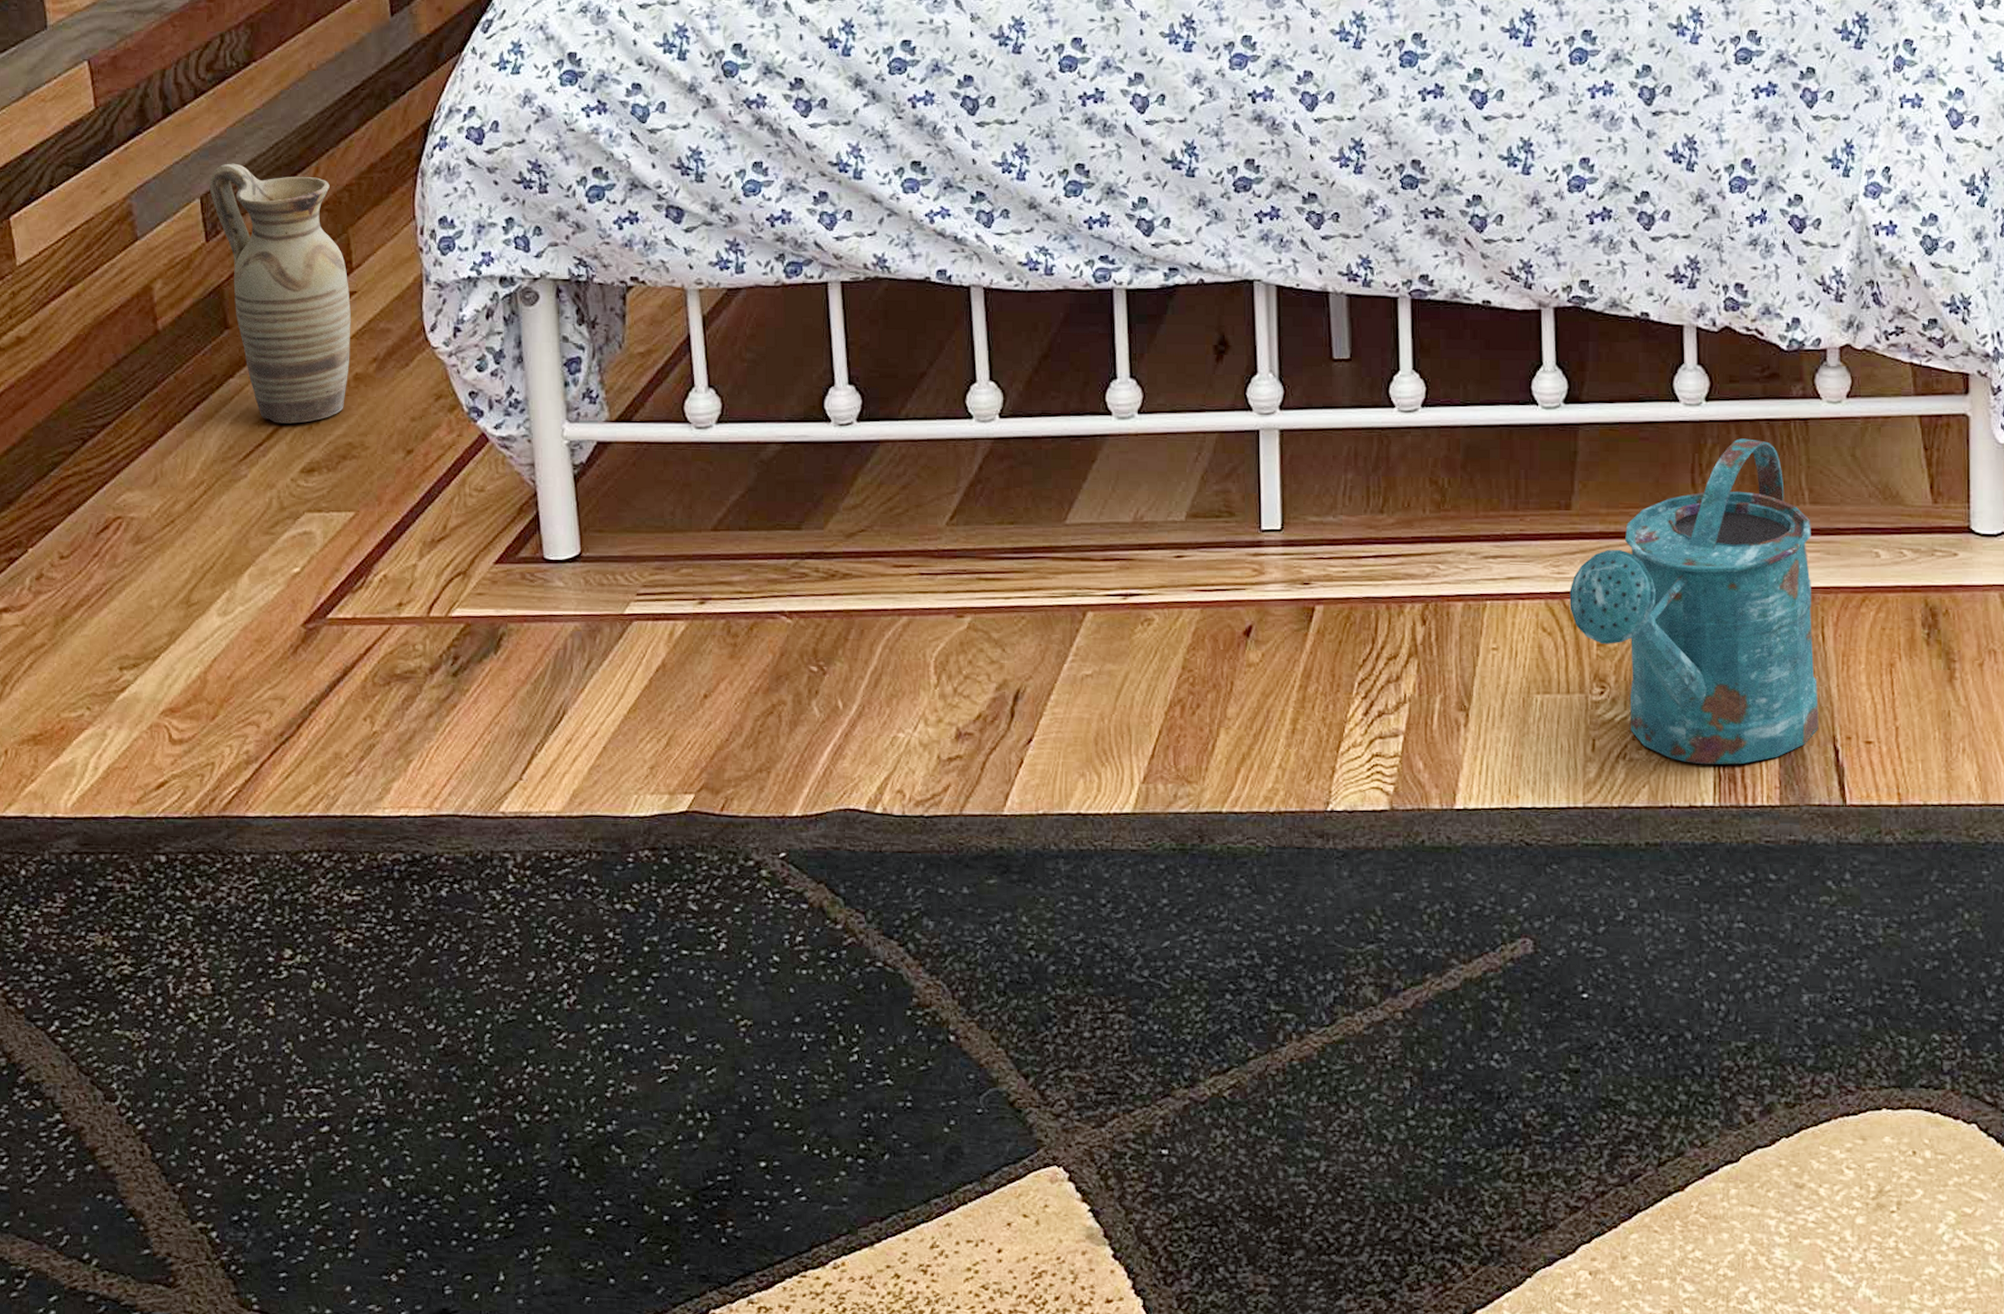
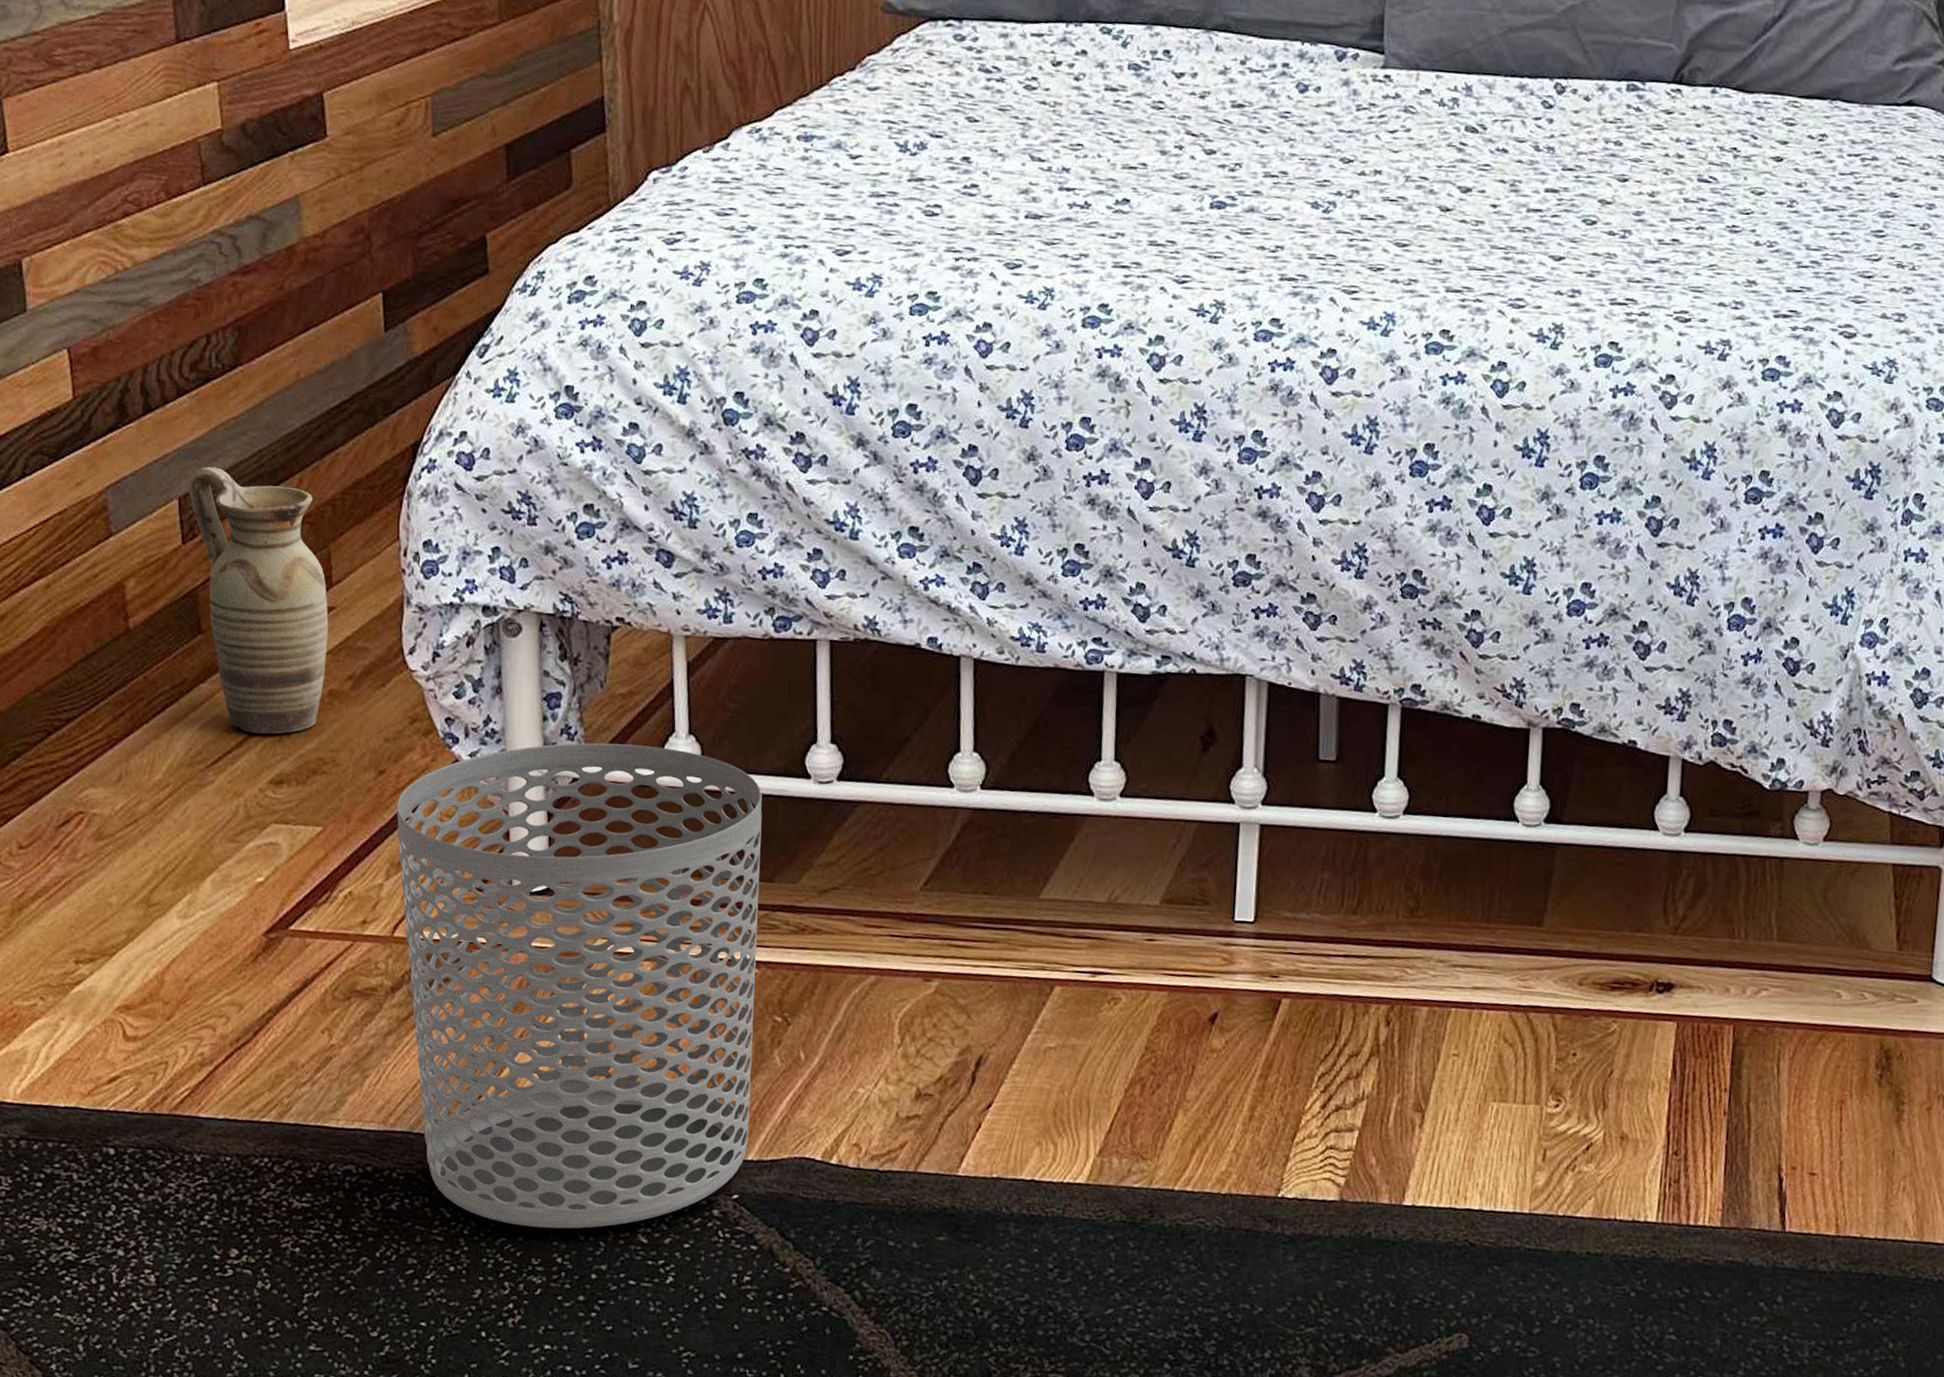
waste bin: none [425,402,792,903] -> present [396,743,762,1229]
watering can: present [1569,438,1819,765] -> none [1532,871,1777,1185]

